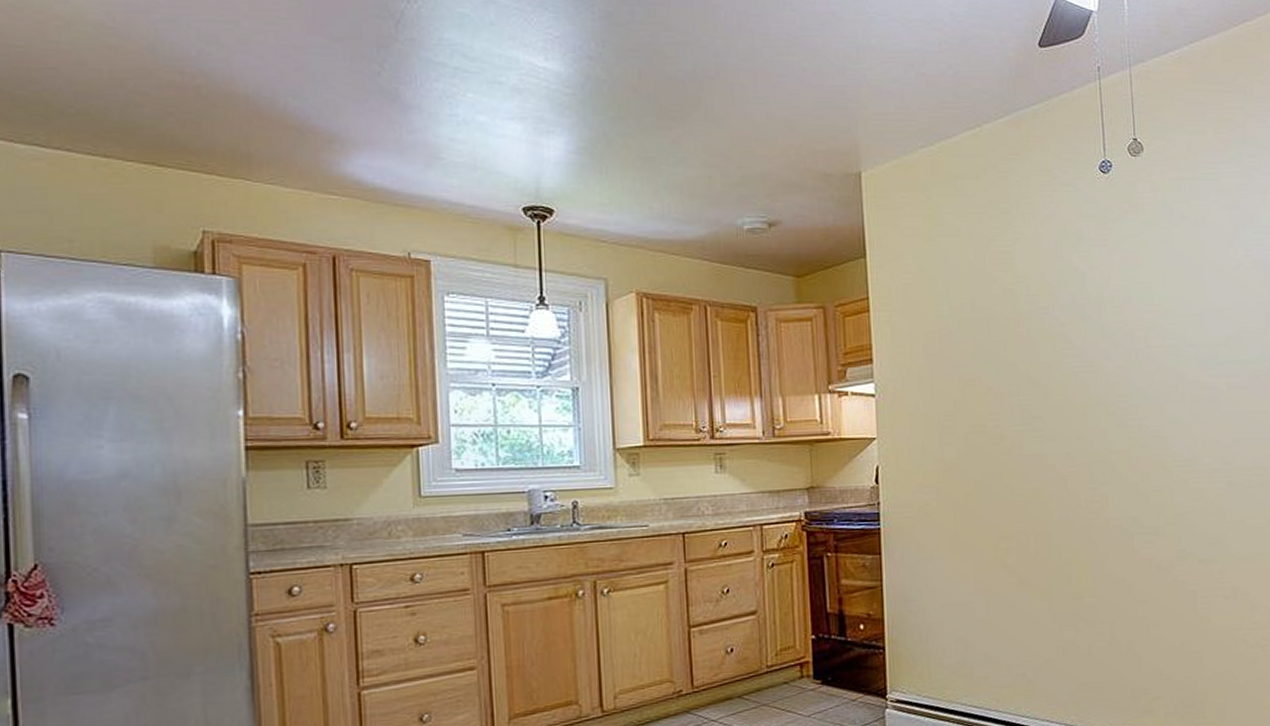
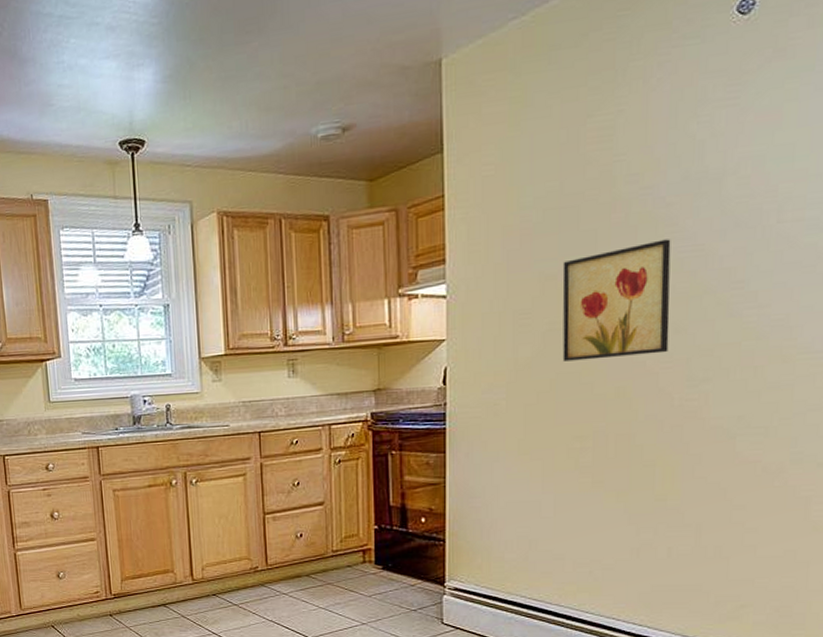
wall art: none [978,354,1073,463] -> present [562,239,671,362]

